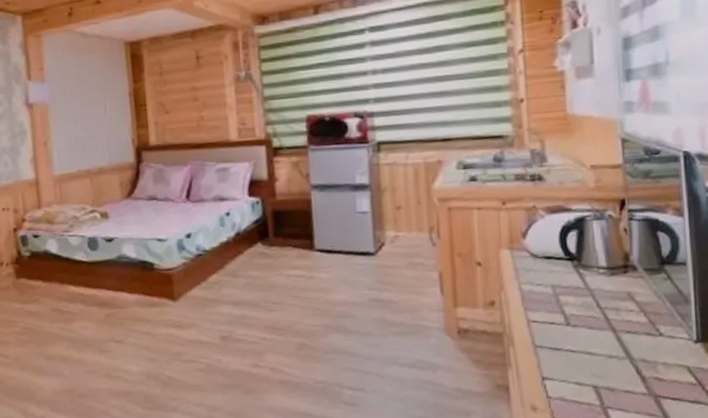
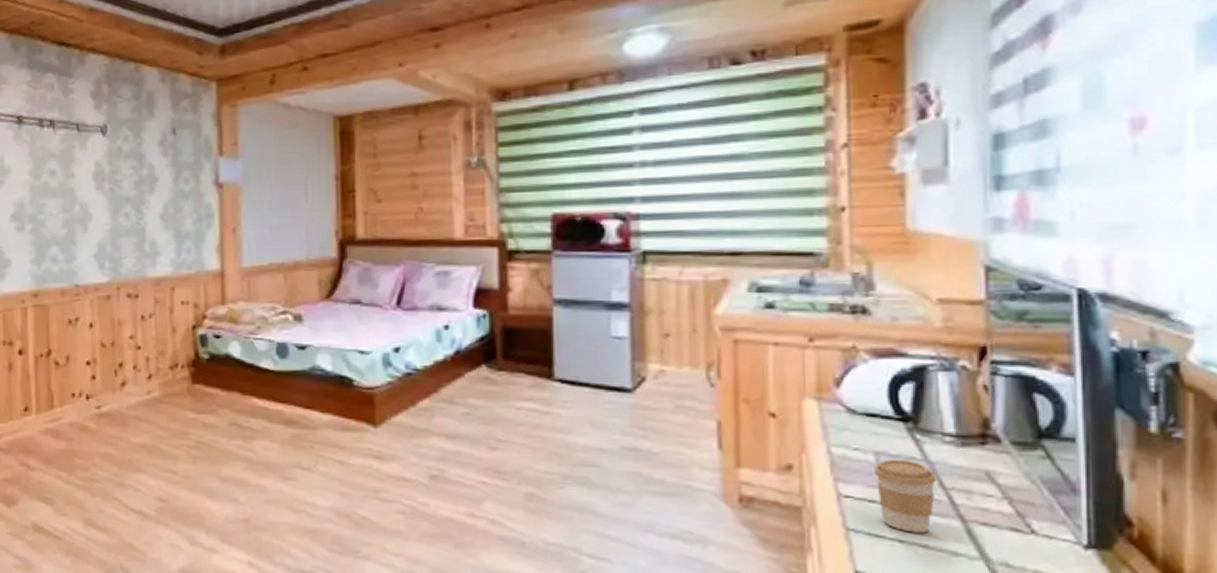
coffee cup: none [552,289,596,344] -> present [874,459,938,533]

